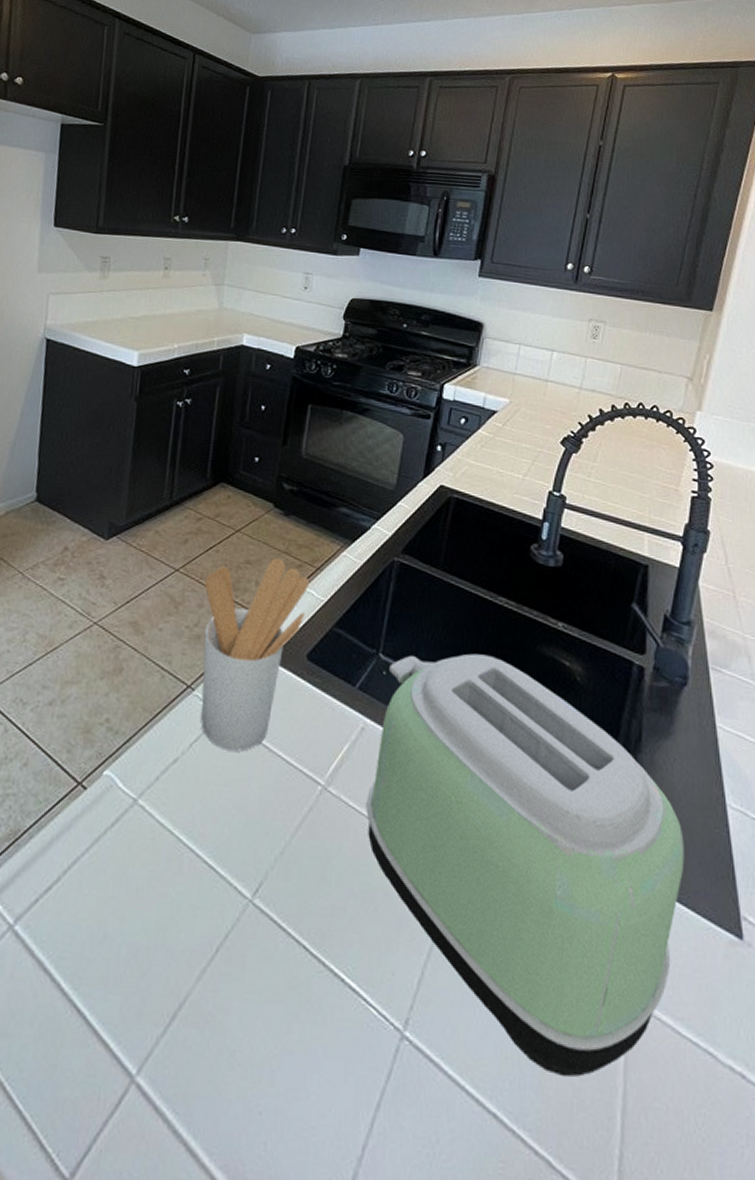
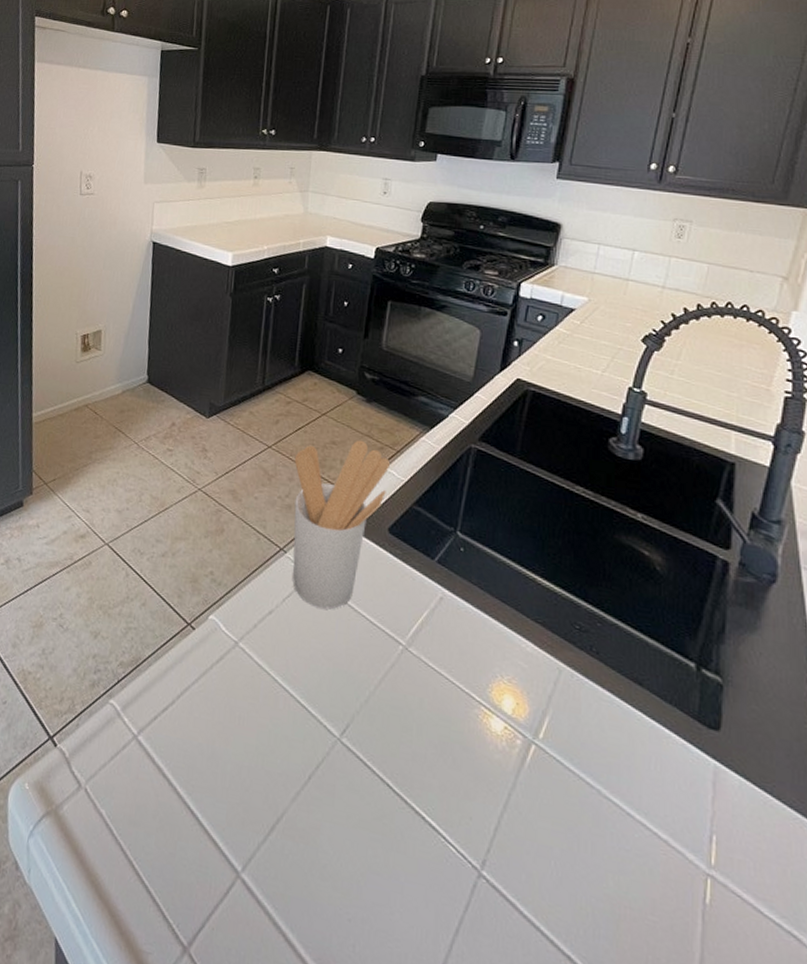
toaster: present [366,653,685,1078] -> none [445,535,770,937]

